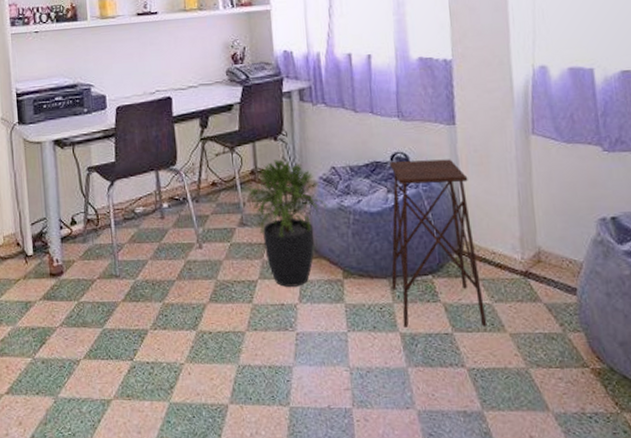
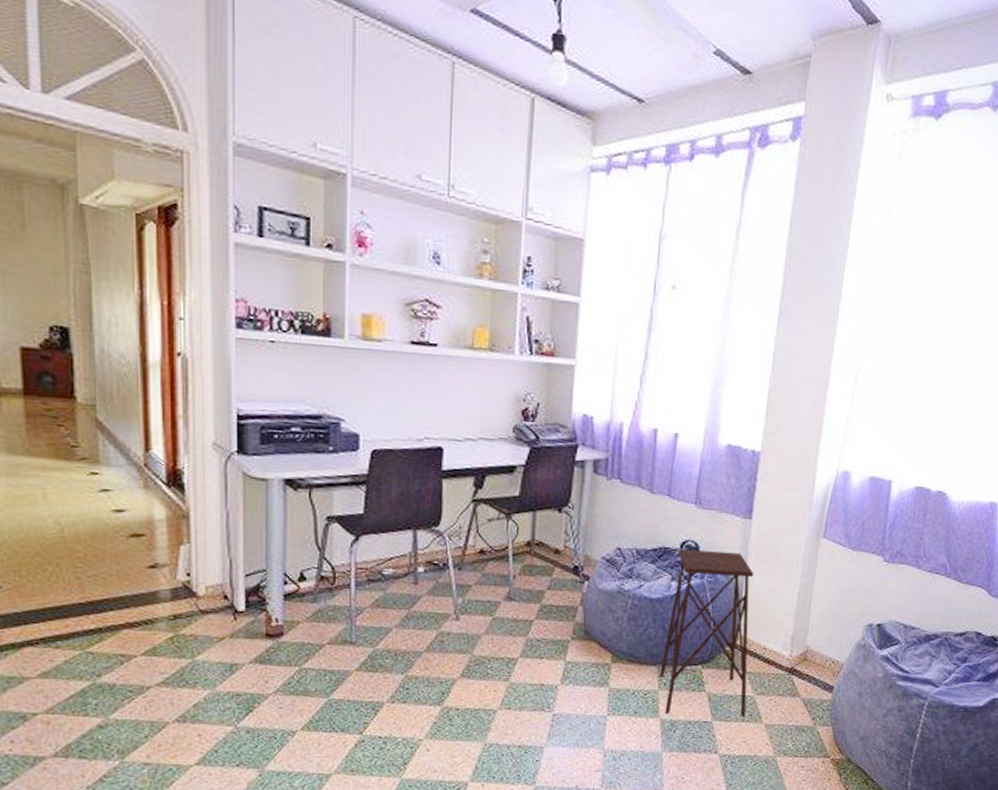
potted plant: present [248,158,327,287] -> none [520,532,606,668]

